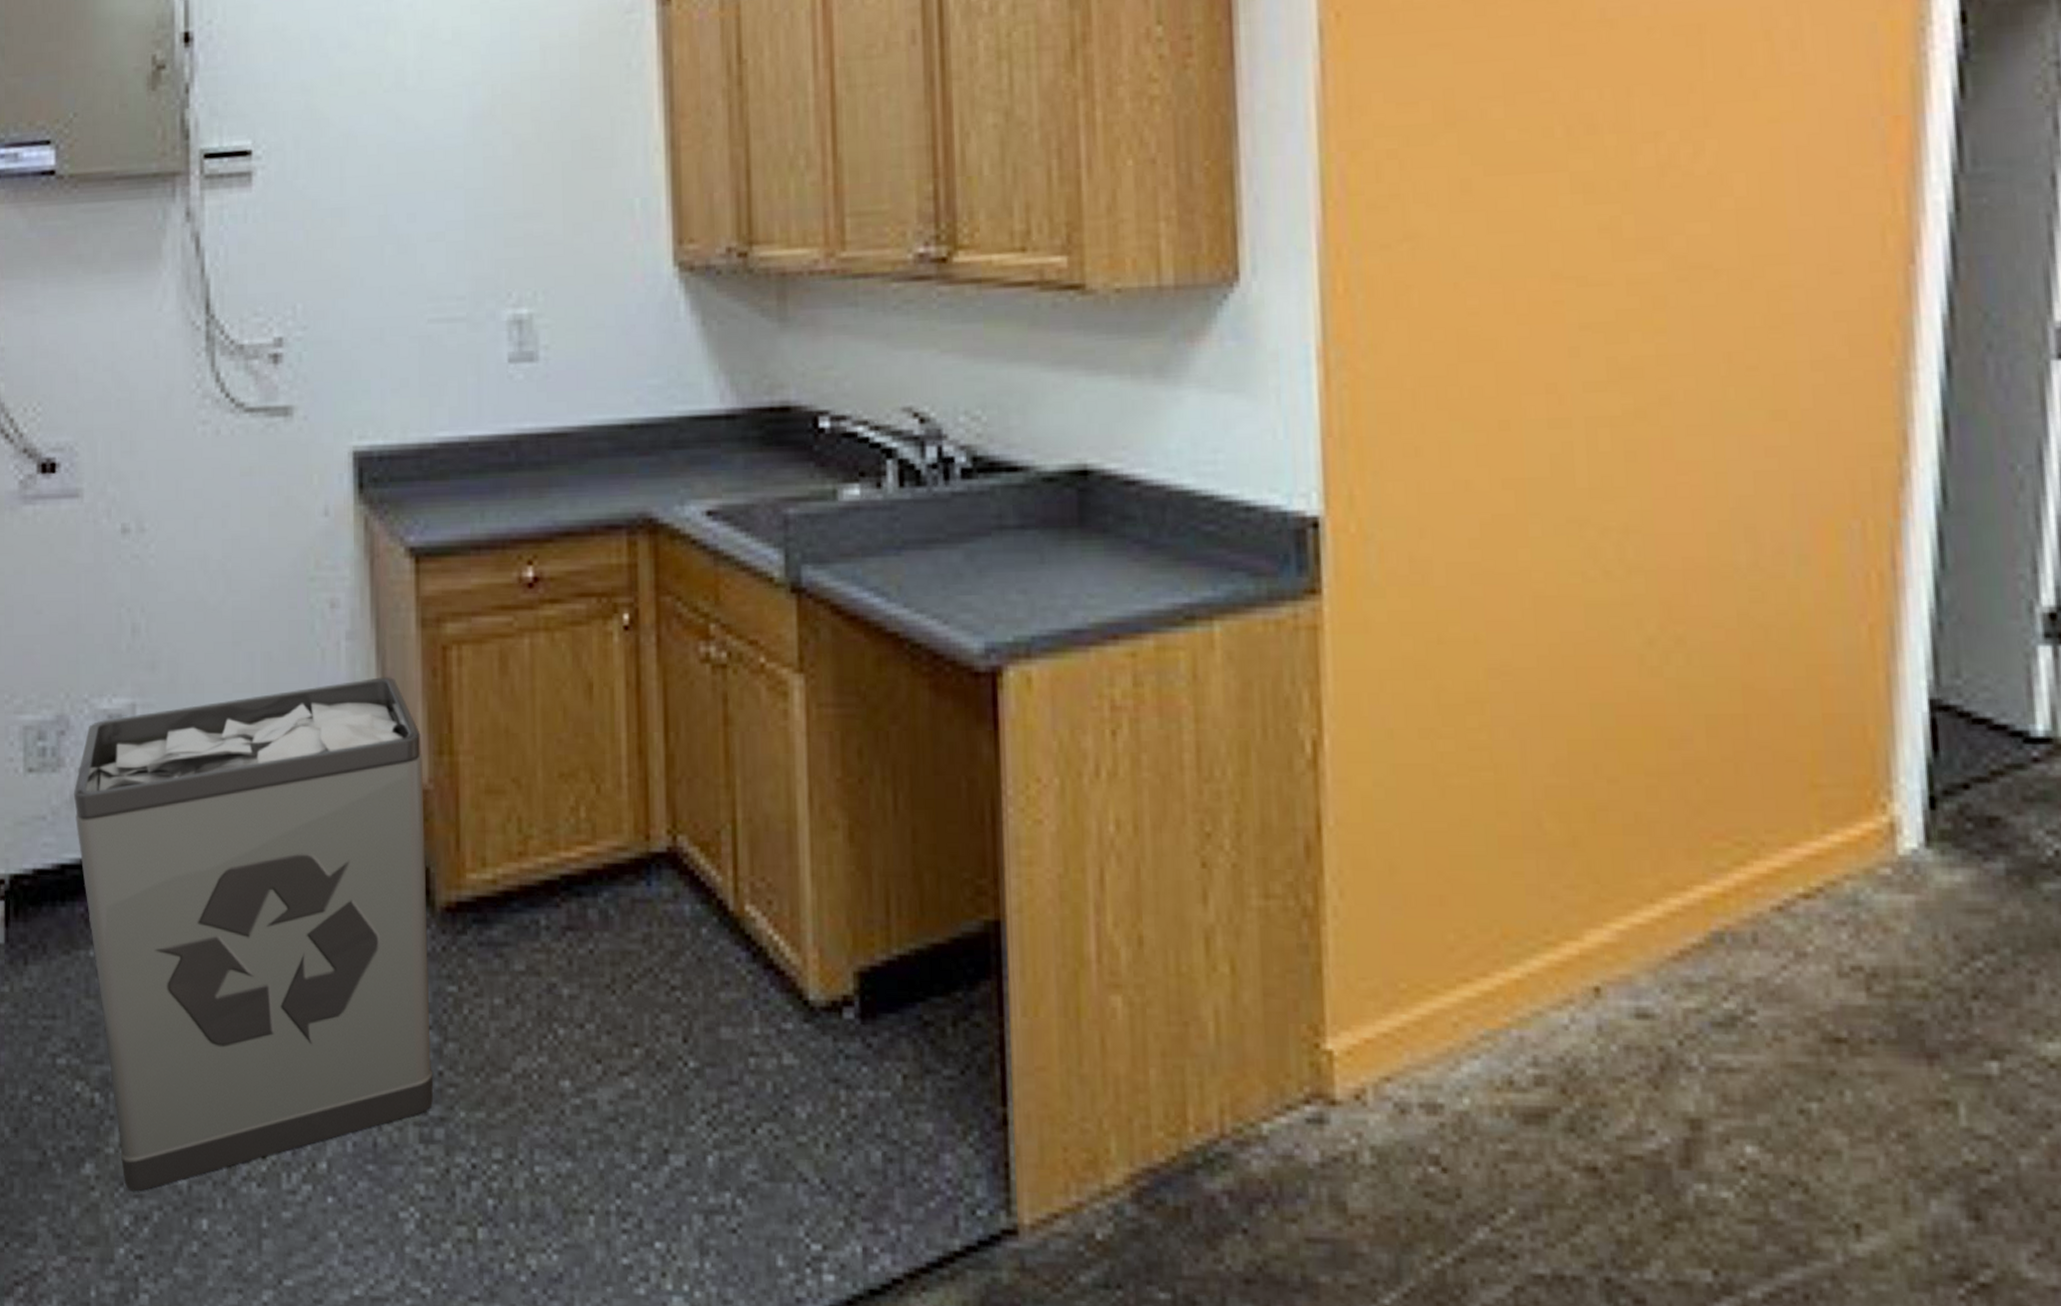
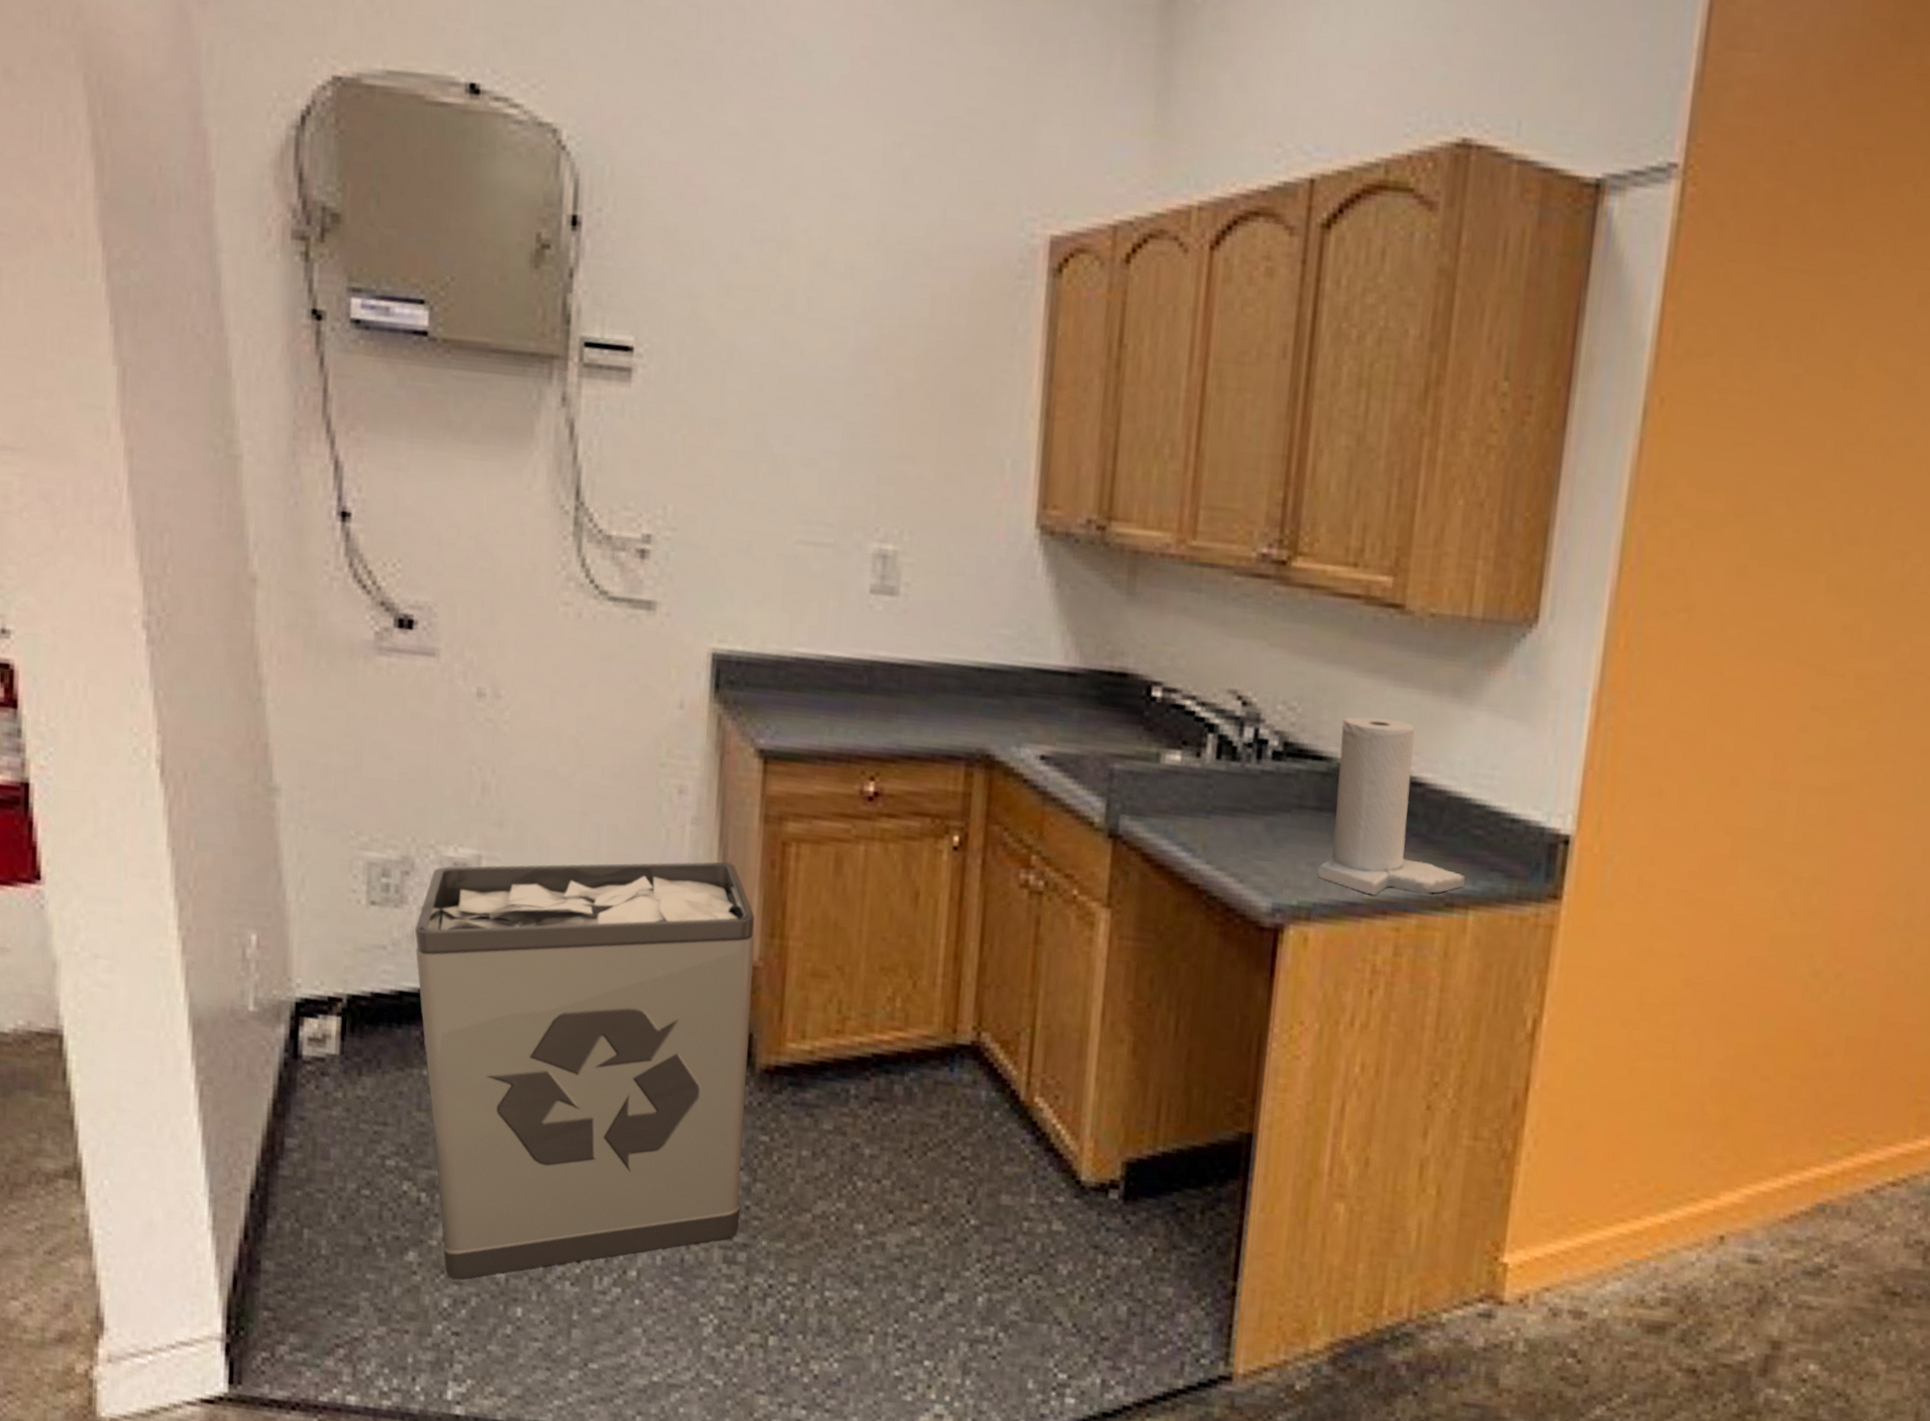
paper towel: none [1030,412,1205,618] -> present [1316,716,1466,896]

